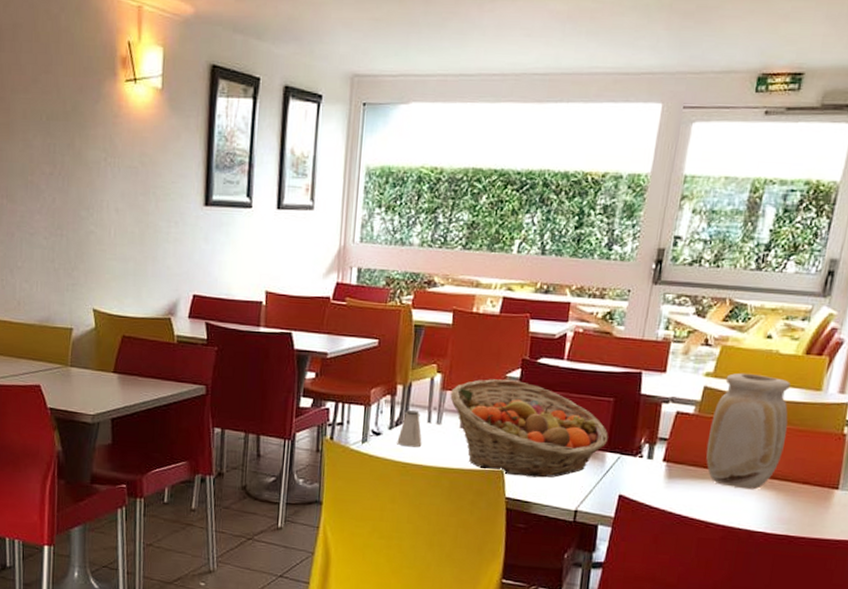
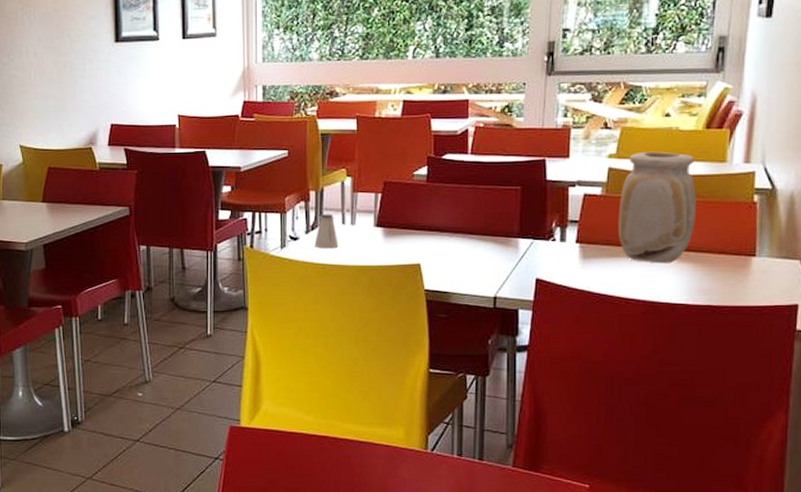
fruit basket: present [450,379,608,478] -> none [361,177,519,268]

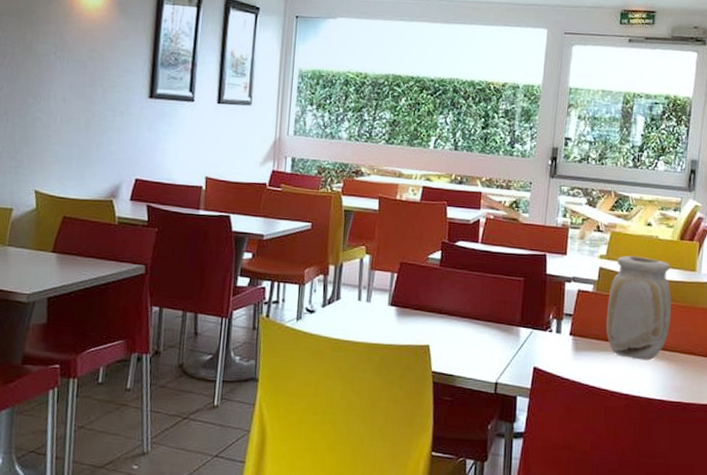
saltshaker: present [314,213,338,249] -> none [330,288,353,324]

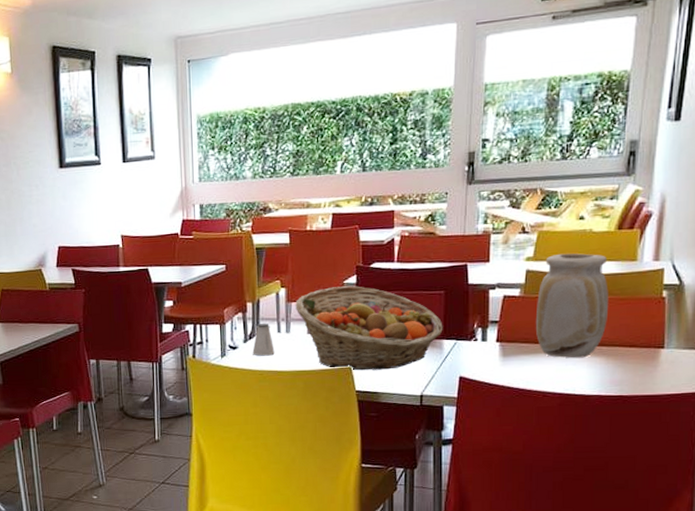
saltshaker: none [330,288,353,324] -> present [252,322,275,356]
fruit basket: none [378,260,521,352] -> present [295,286,443,371]

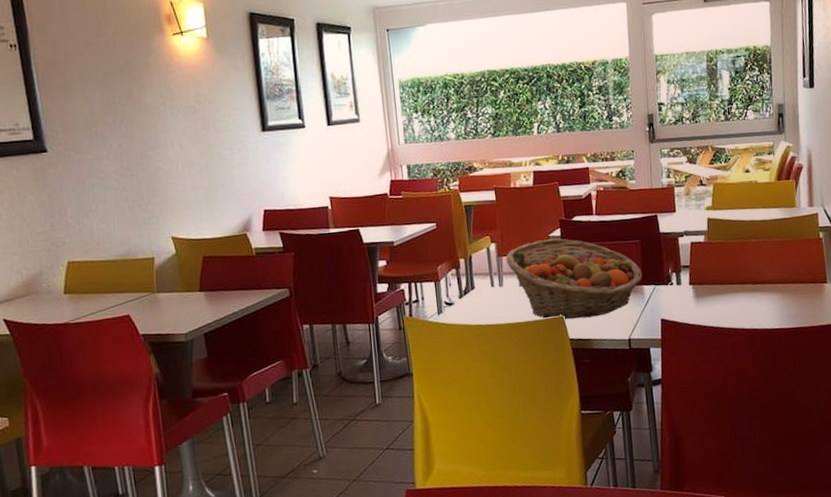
saltshaker: present [252,322,275,356] -> none [468,278,490,311]
vase: present [535,253,609,358] -> none [719,202,779,296]

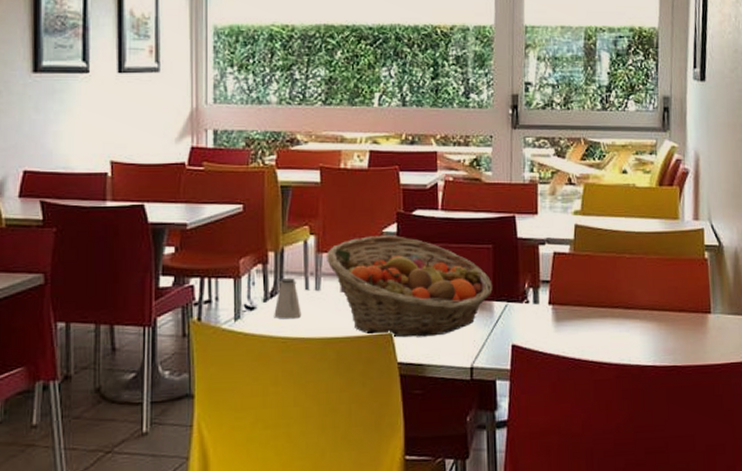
saltshaker: none [468,278,490,311] -> present [274,277,301,319]

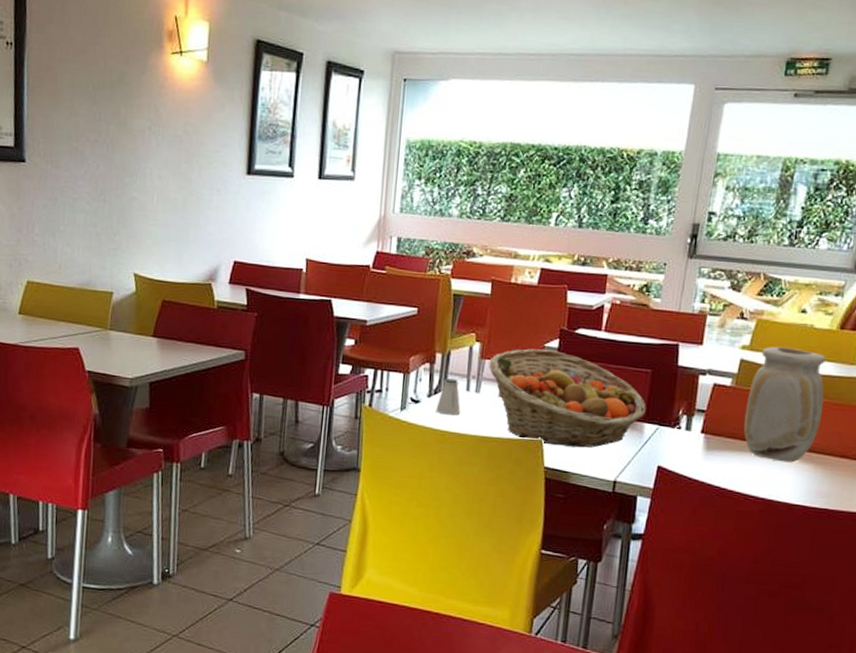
vase: none [586,208,657,324] -> present [743,346,826,463]

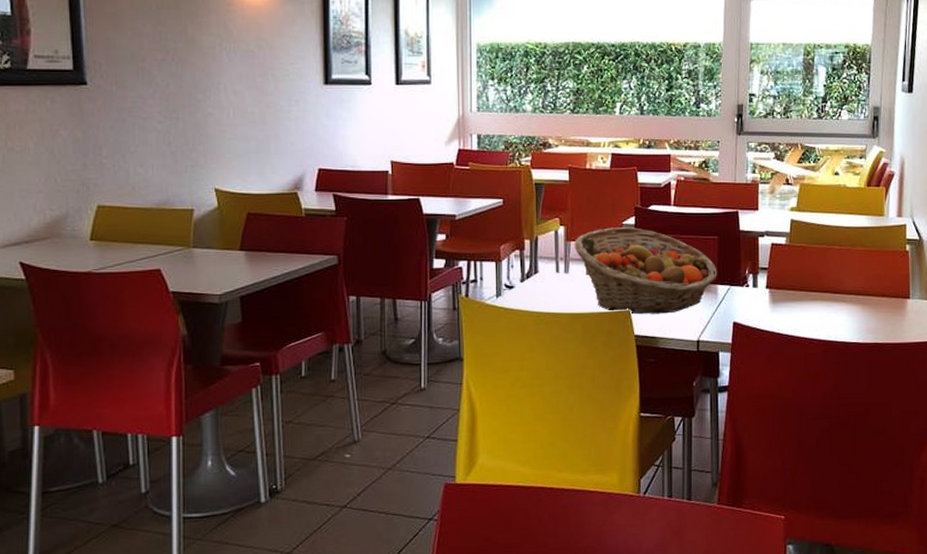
saltshaker: present [436,377,461,416] -> none [529,261,553,297]
vase: present [743,346,826,463] -> none [800,205,863,306]

